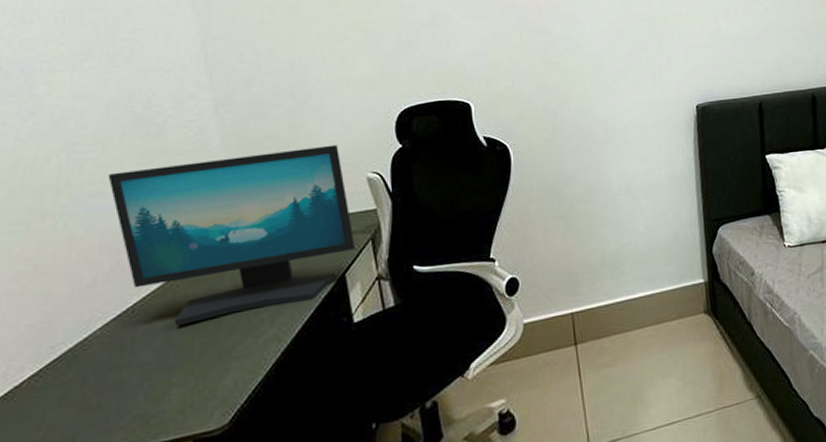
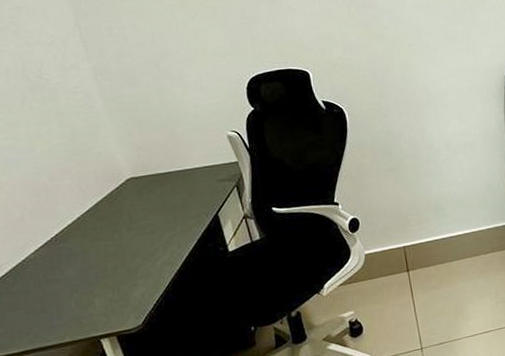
computer monitor: present [108,144,356,327] -> none [17,107,225,253]

